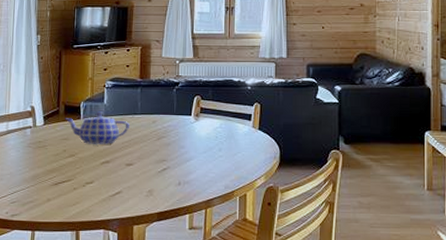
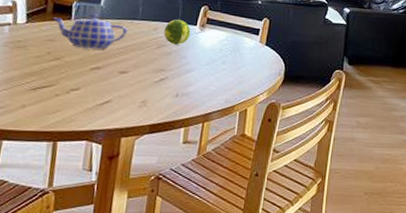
fruit: none [162,110,187,135] -> present [164,19,191,45]

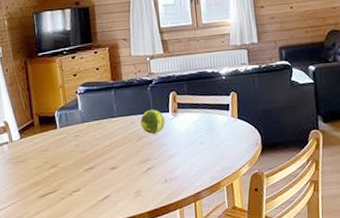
teapot: present [52,13,127,49] -> none [41,118,108,153]

